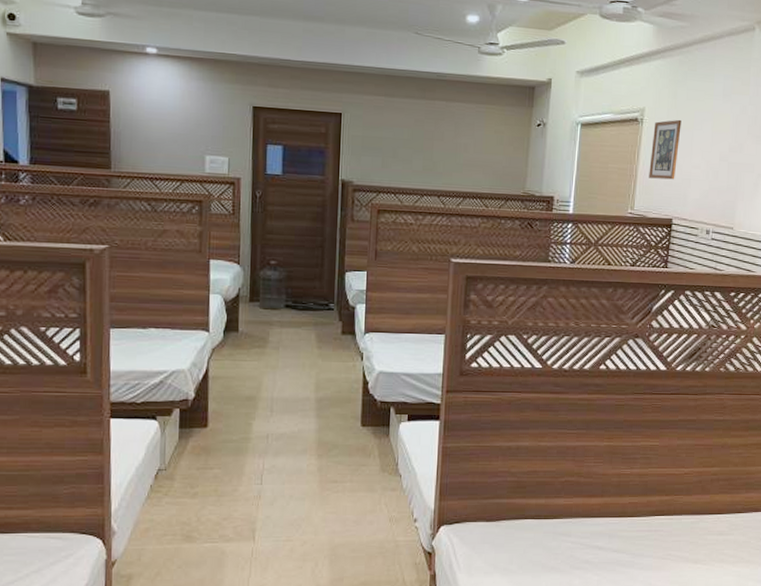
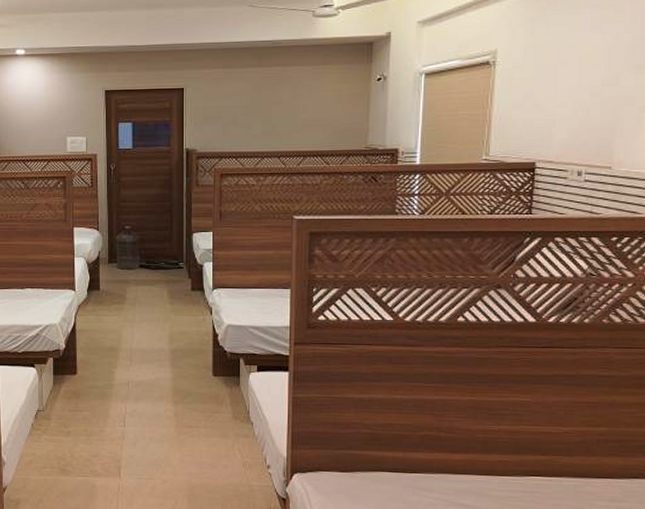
picture frame: present [649,119,682,180] -> none [505,57,541,122]

